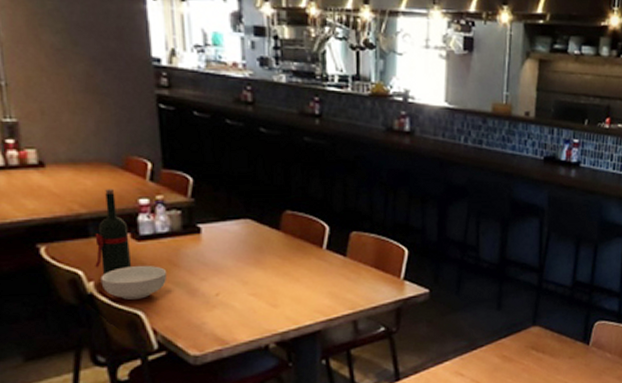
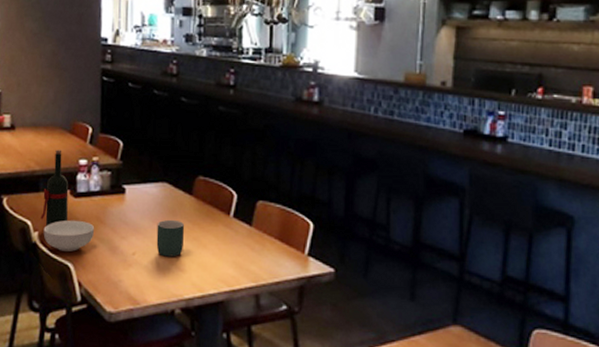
mug: none [242,256,274,295] -> present [156,219,184,257]

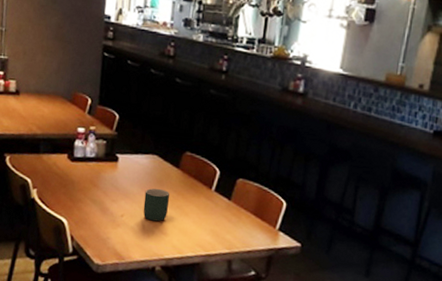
wine bottle: present [40,150,69,227] -> none [39,116,67,185]
cereal bowl: present [43,220,94,252] -> none [41,181,88,209]

